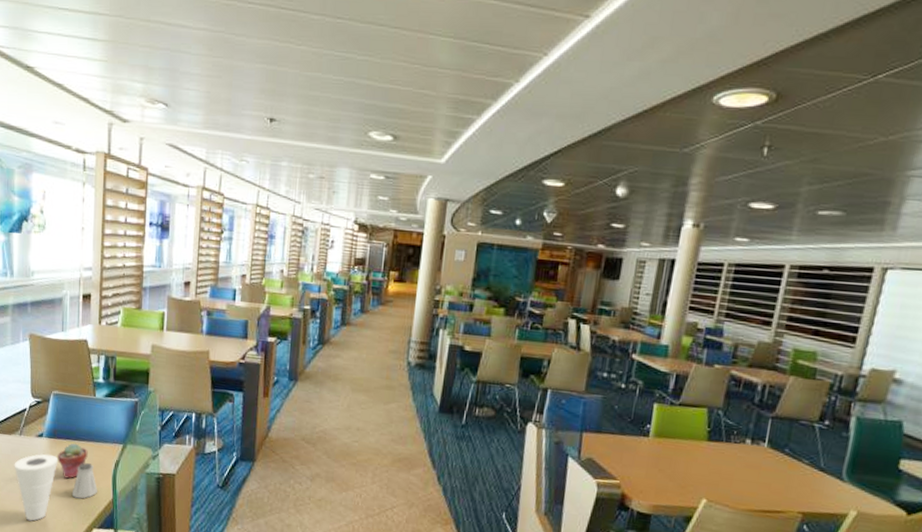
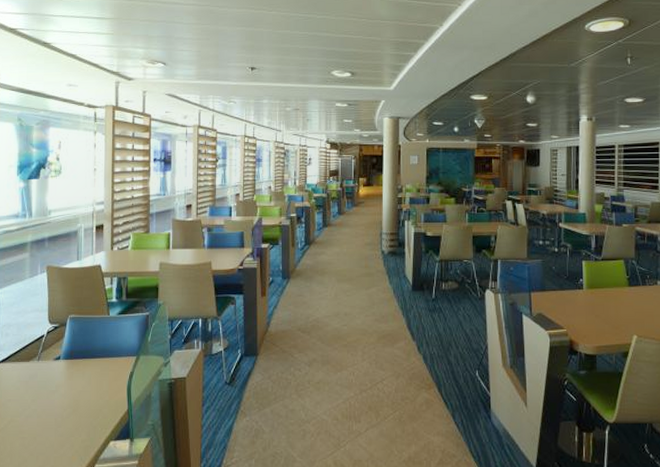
cup: present [14,454,59,521] -> none [32,375,75,443]
potted succulent: present [57,443,88,479] -> none [74,361,104,396]
saltshaker: present [71,462,97,499] -> none [88,377,113,414]

